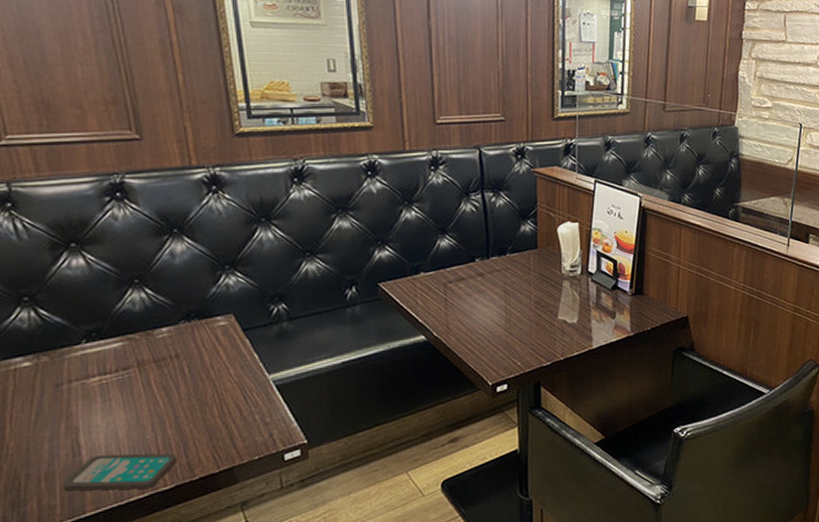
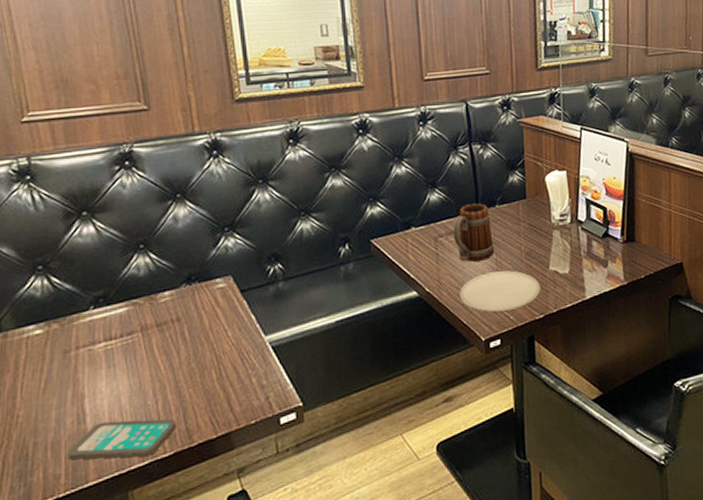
beer mug: none [462,251,505,309] -> present [452,203,495,262]
plate: none [468,318,548,359] -> present [460,270,540,313]

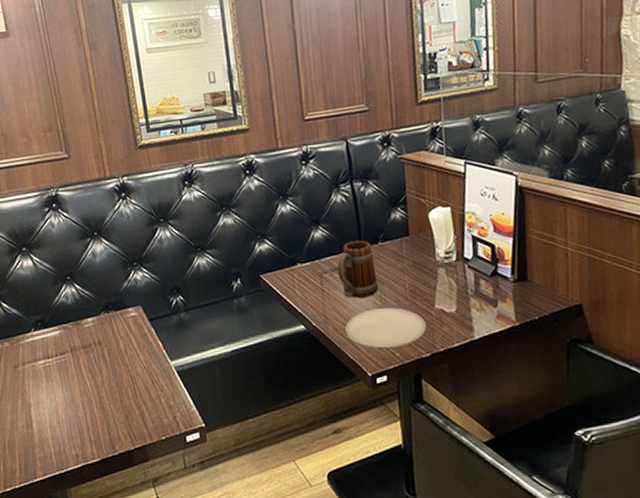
smartphone: present [68,419,177,460] -> none [20,428,102,460]

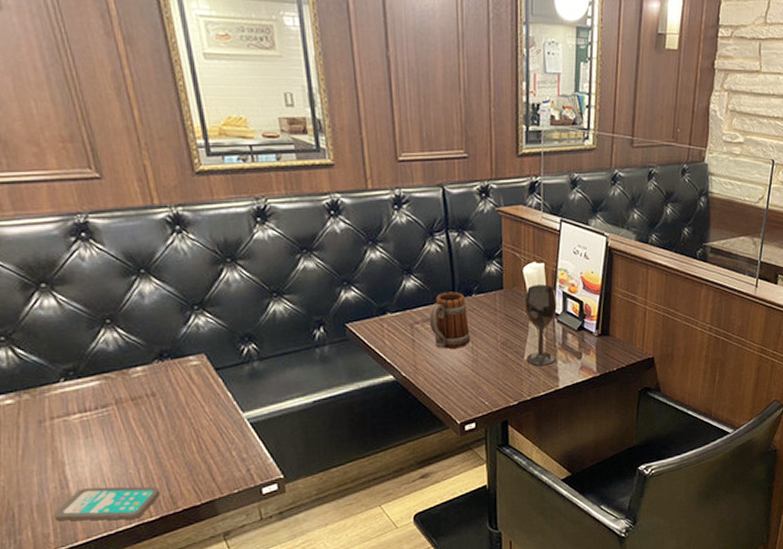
smartphone: none [20,428,102,460] -> present [54,486,161,521]
plate: present [345,308,426,349] -> none [436,359,515,398]
wine glass: none [432,229,469,315] -> present [525,284,557,366]

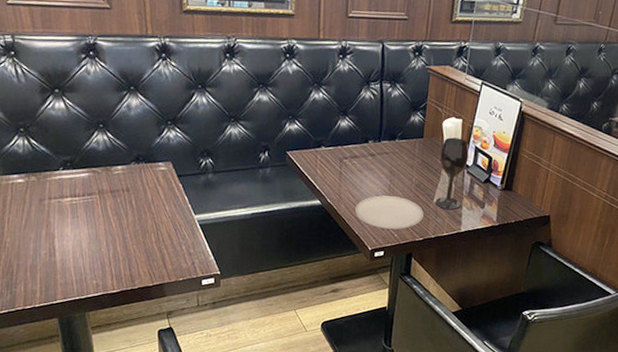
smartphone: present [54,486,161,521] -> none [42,258,123,289]
beer mug: present [428,291,471,349] -> none [356,134,390,185]
plate: none [436,359,515,398] -> present [355,195,424,230]

